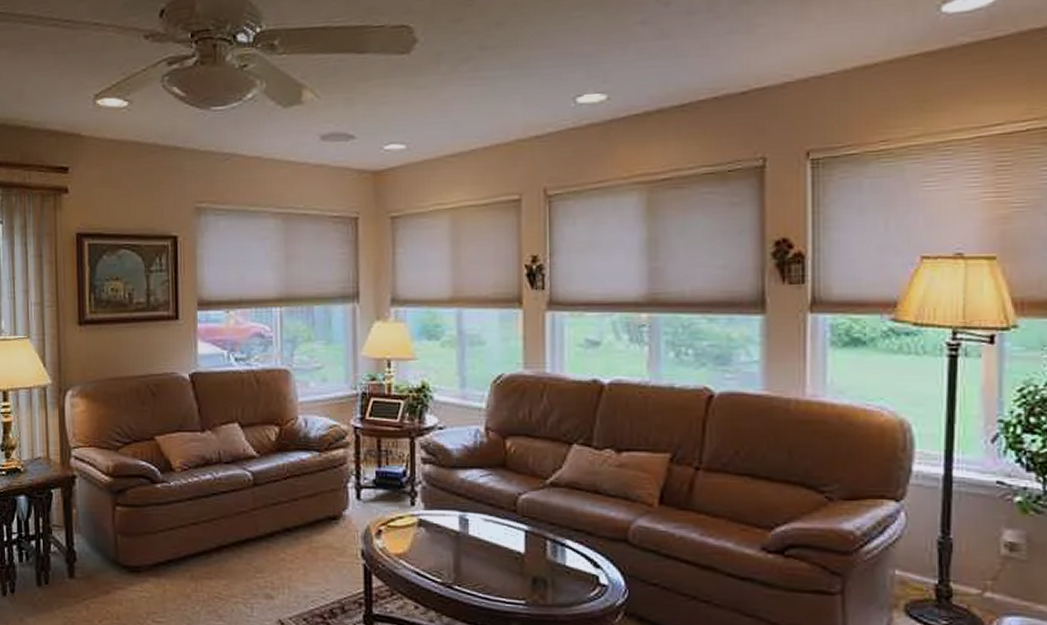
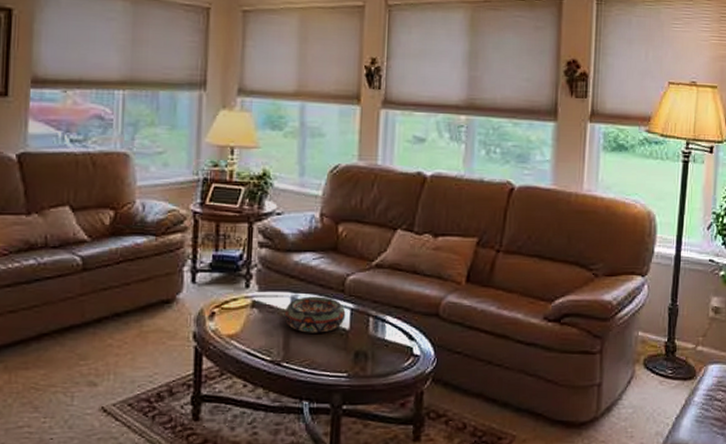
decorative bowl: none [453,516,520,556] -> present [284,296,346,333]

